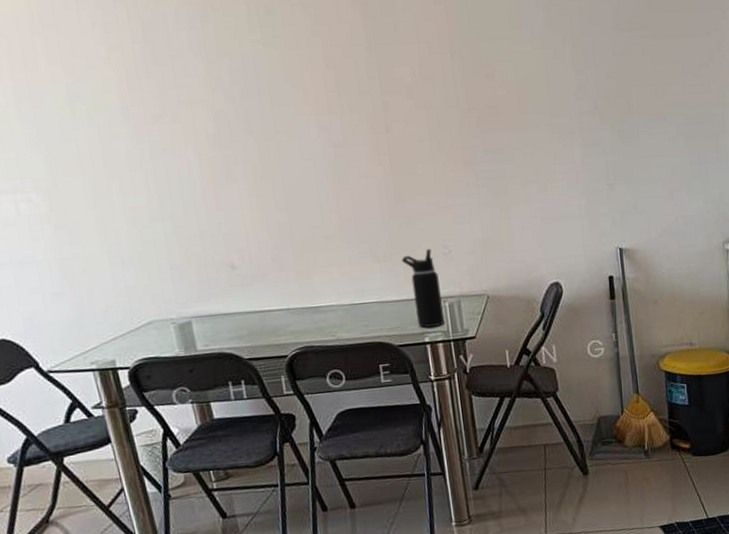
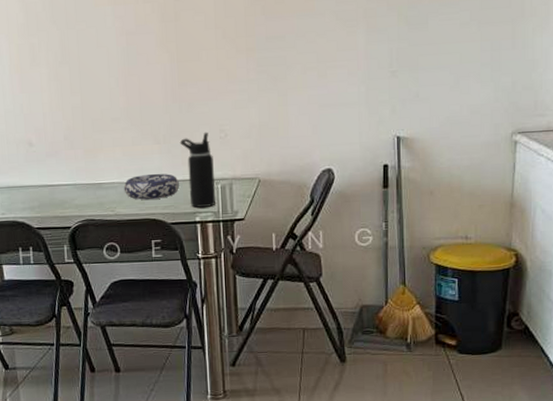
decorative bowl: none [343,293,405,323] -> present [123,173,179,200]

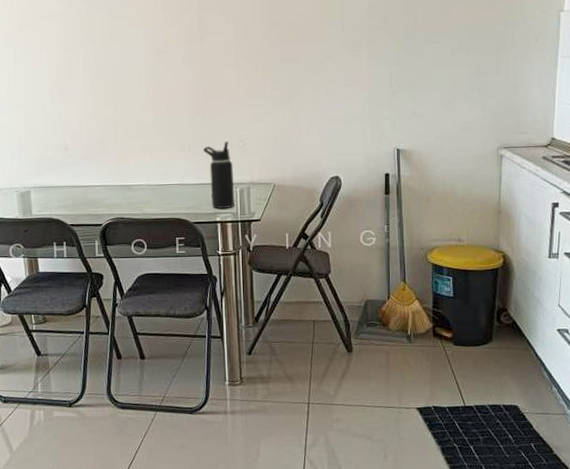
decorative bowl: present [123,173,179,200] -> none [151,177,202,201]

